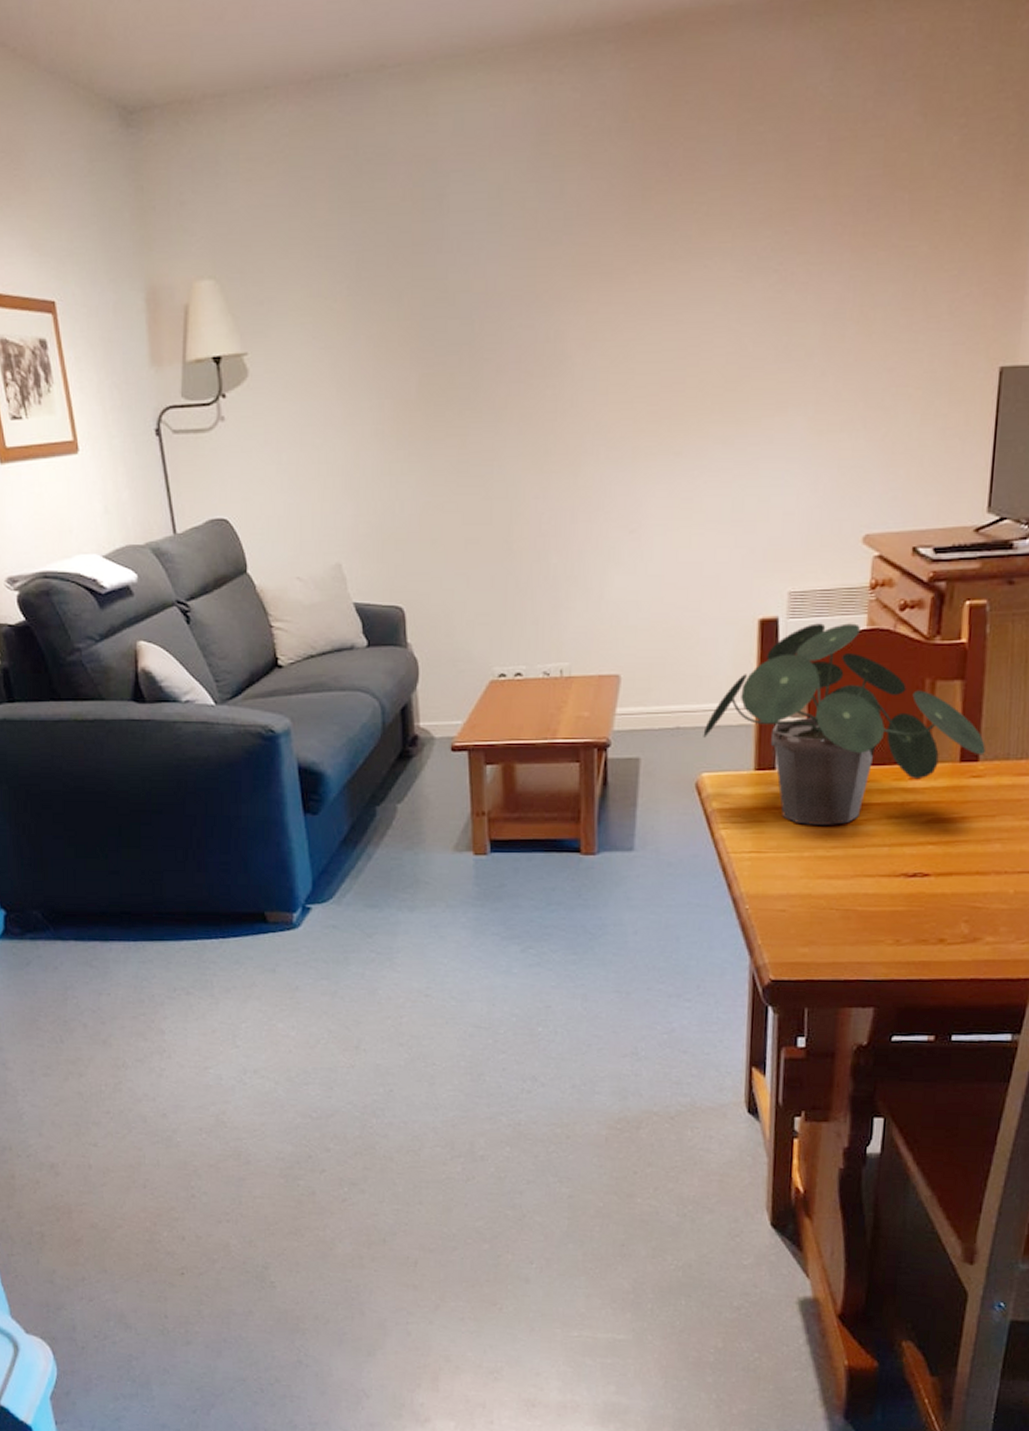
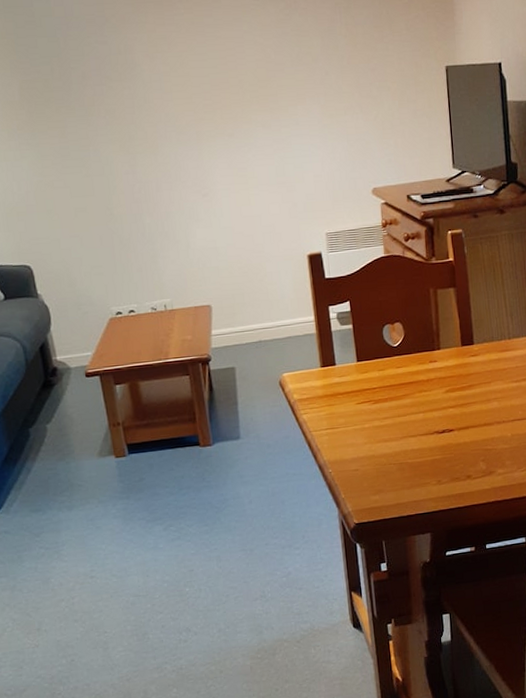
potted plant: present [703,623,985,826] -> none [279,253,477,404]

